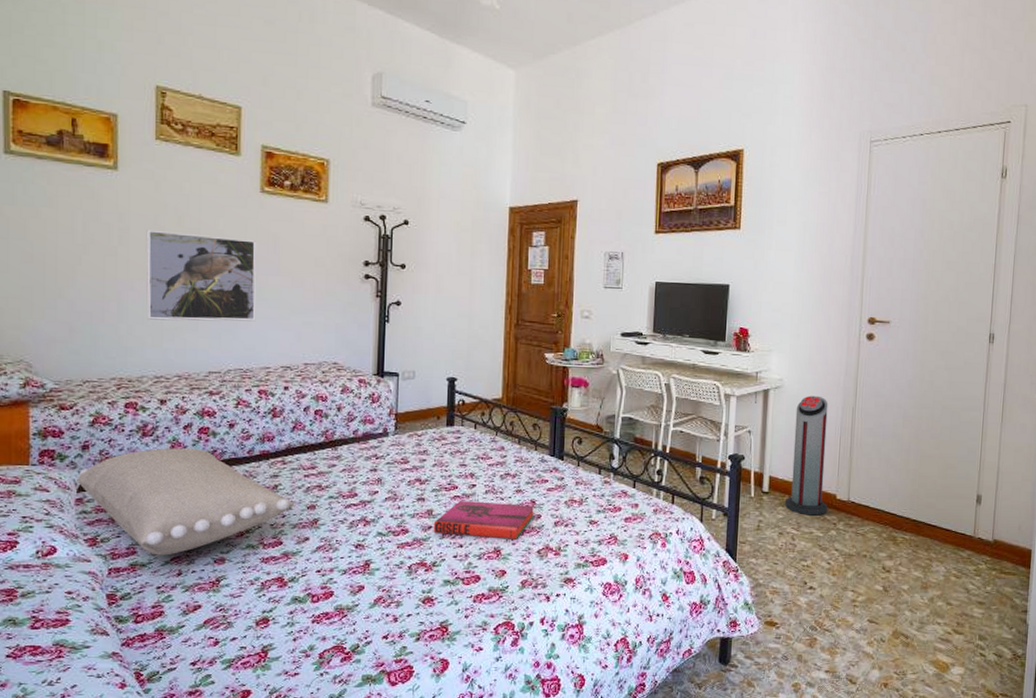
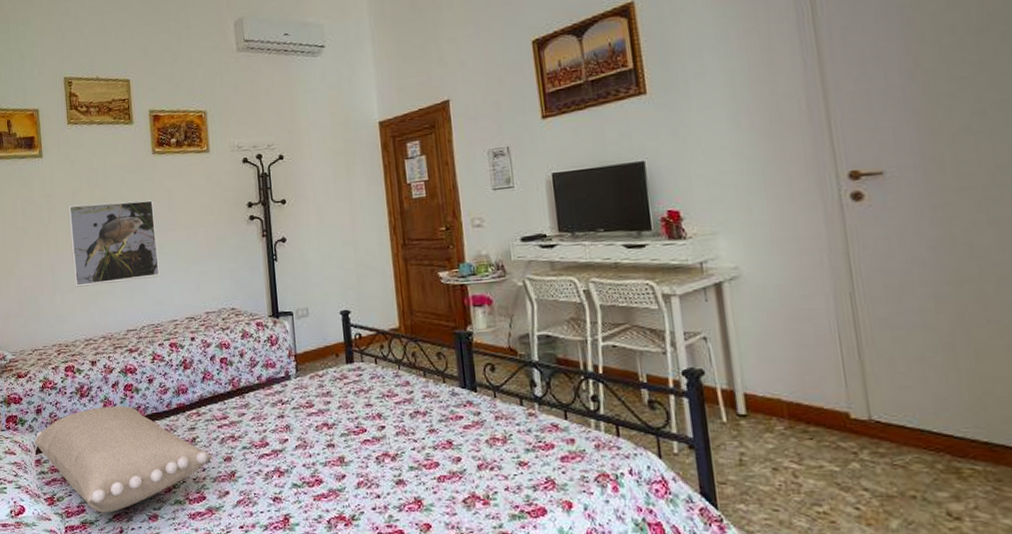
hardback book: present [433,501,535,540] -> none [346,445,454,487]
air purifier: present [784,395,828,516] -> none [765,282,841,443]

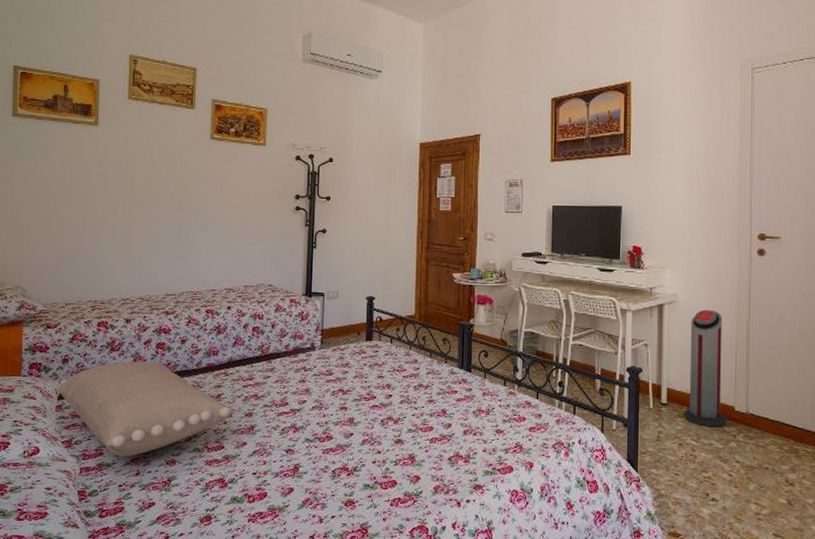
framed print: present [67,200,161,289] -> none [117,174,207,251]
air purifier: none [765,282,841,443] -> present [683,309,727,427]

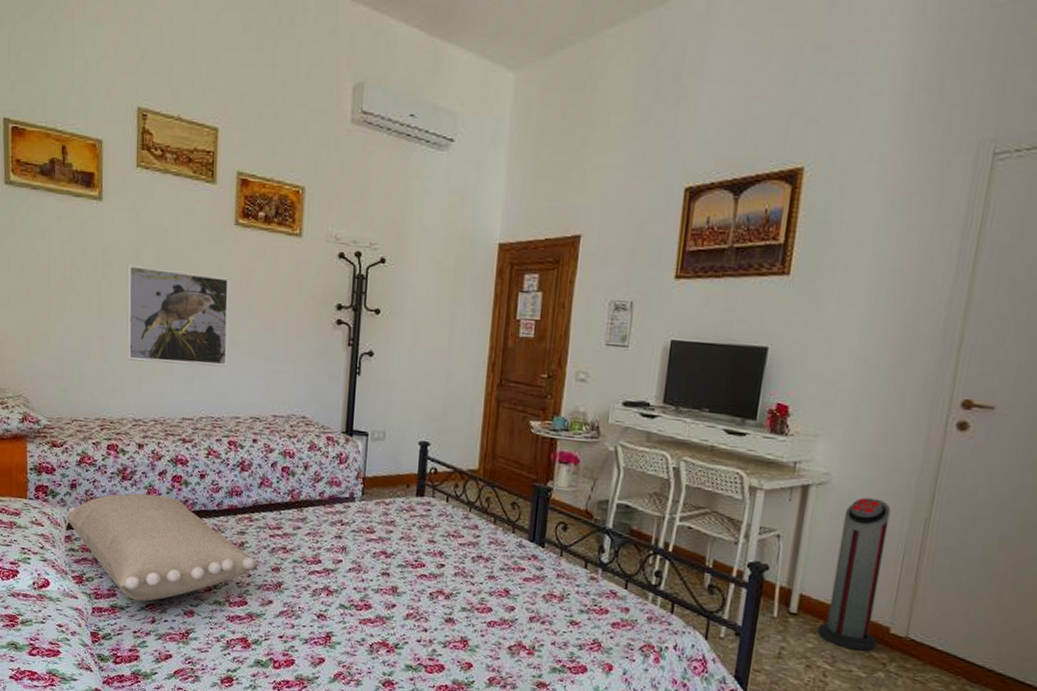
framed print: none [117,174,207,251] -> present [127,264,230,367]

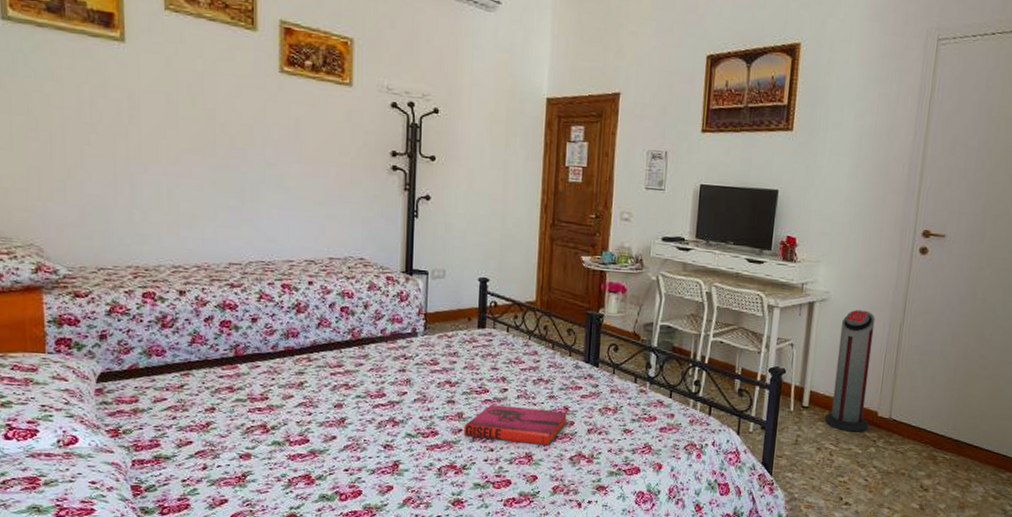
pillow: present [66,493,260,602] -> none [96,340,321,449]
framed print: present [127,264,230,367] -> none [158,108,278,212]
hardback book: none [397,580,508,631] -> present [463,405,568,446]

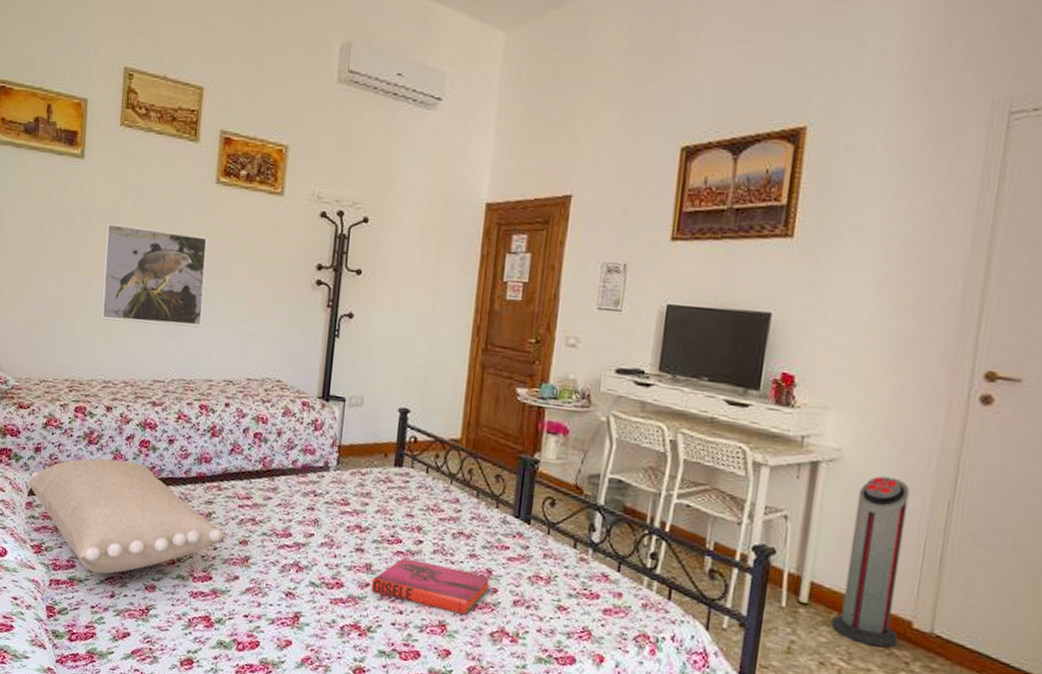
pillow: none [96,340,321,449] -> present [28,458,227,574]
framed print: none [158,108,278,212] -> present [101,222,209,328]

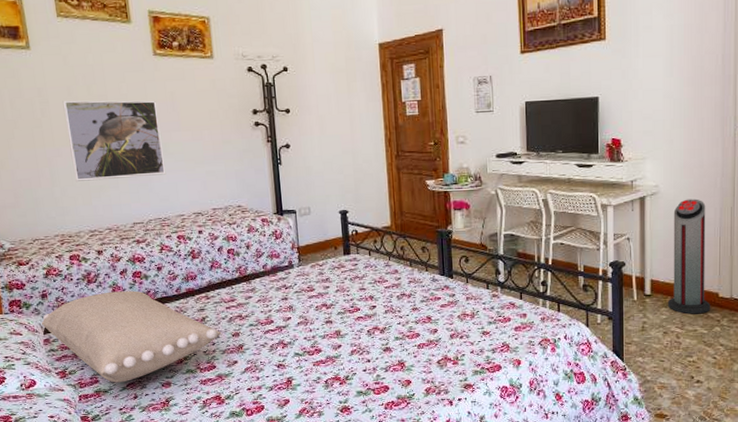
hardback book: present [371,558,490,615] -> none [342,320,432,353]

